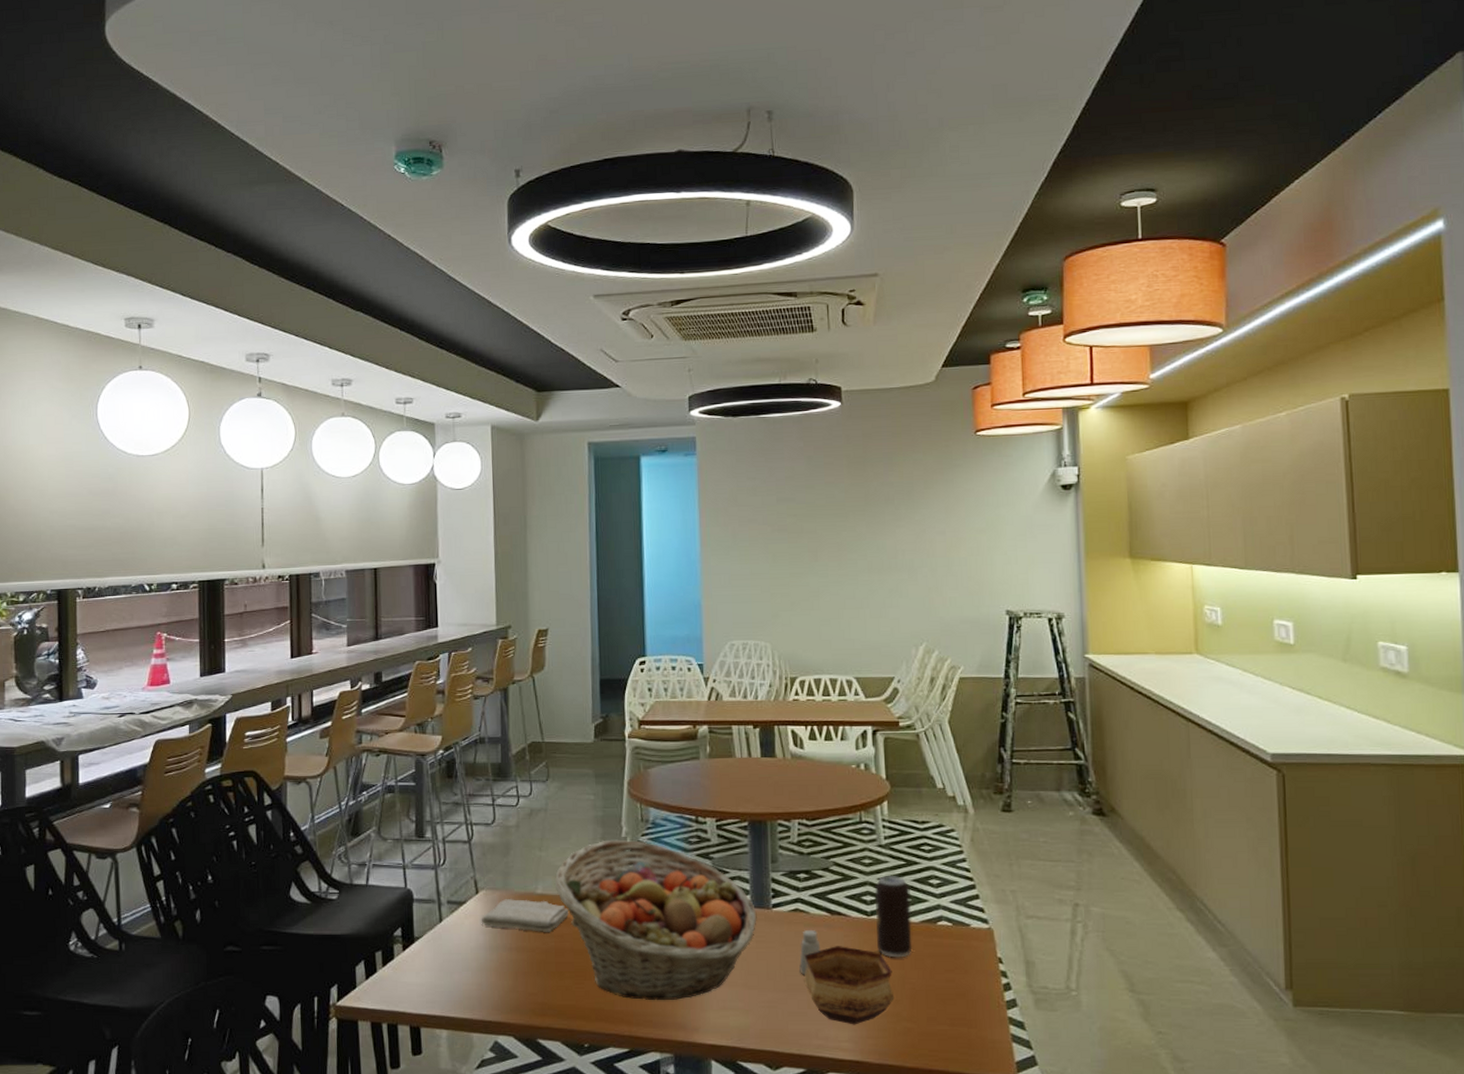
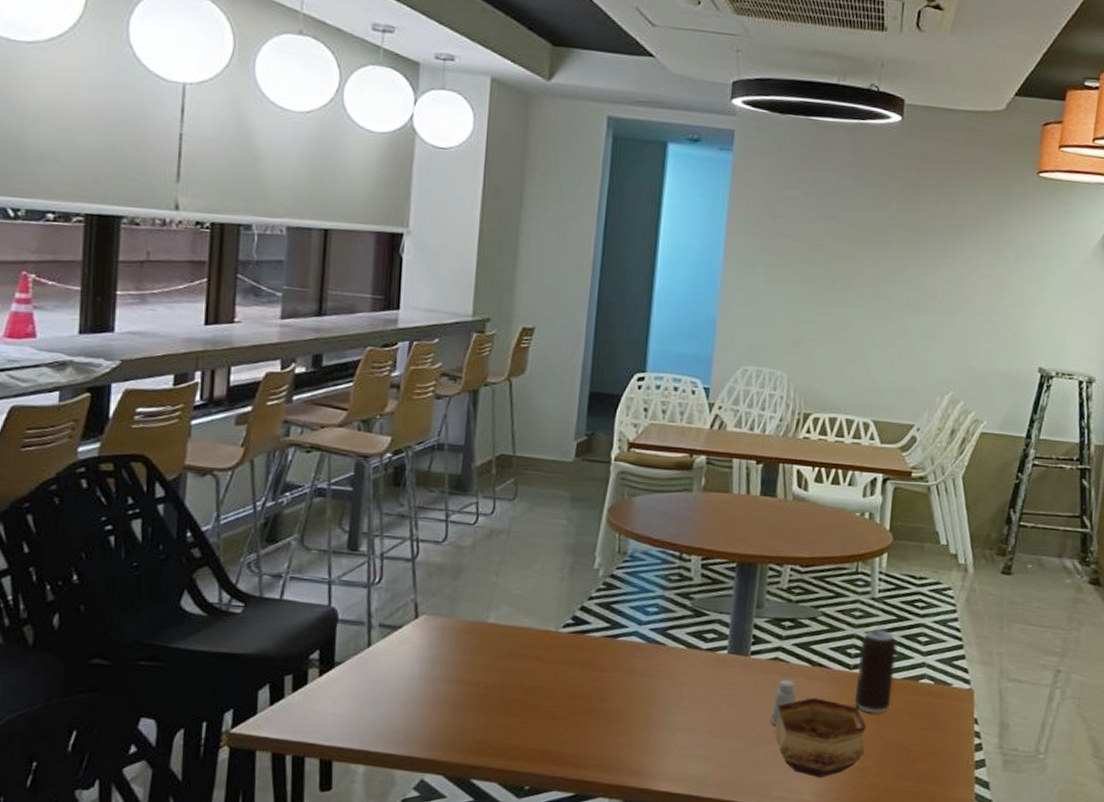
washcloth: present [482,899,569,933] -> none [419,626,523,667]
fruit basket: present [554,839,757,1001] -> none [510,569,733,745]

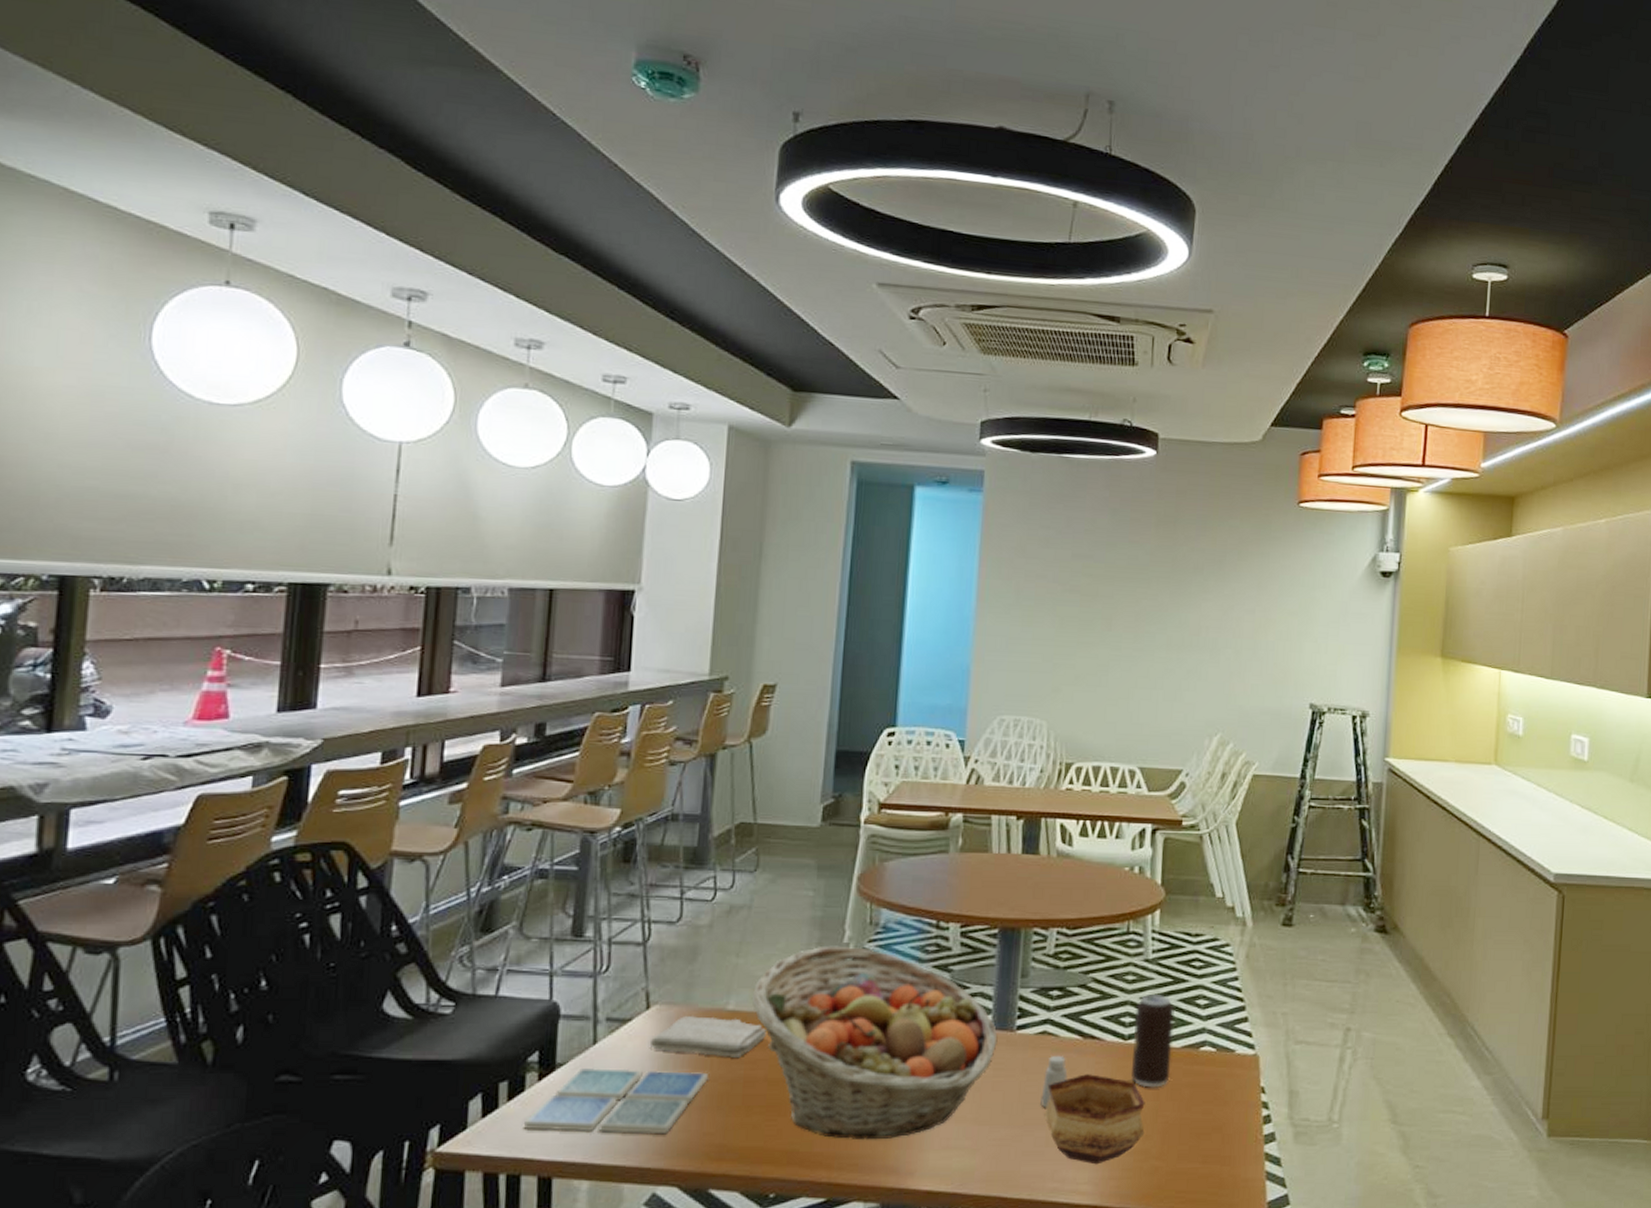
drink coaster: none [307,667,472,728] -> present [524,1067,709,1134]
washcloth: none [419,626,523,667] -> present [651,1016,766,1059]
fruit basket: none [510,569,733,745] -> present [751,945,998,1140]

